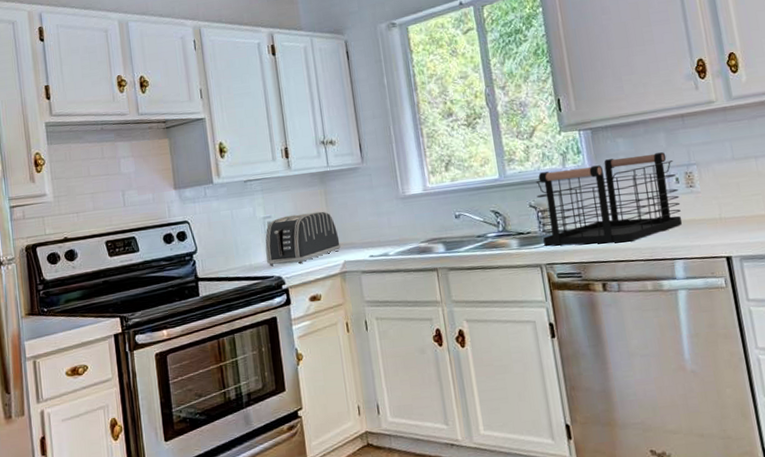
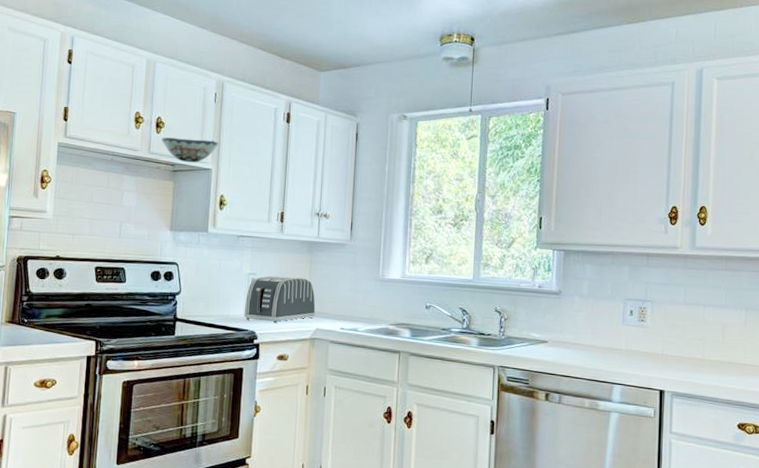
decorative bowl: none [148,89,208,117] -> present [162,137,219,163]
dish rack: present [535,152,682,247] -> none [500,281,632,361]

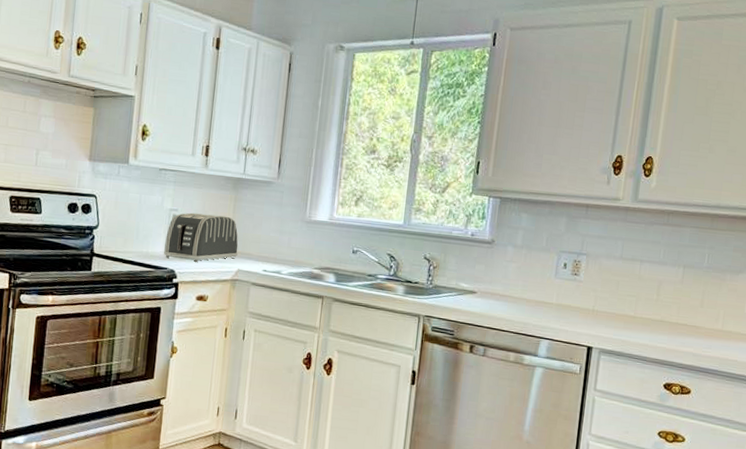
decorative bowl: present [162,137,219,163] -> none [82,59,143,89]

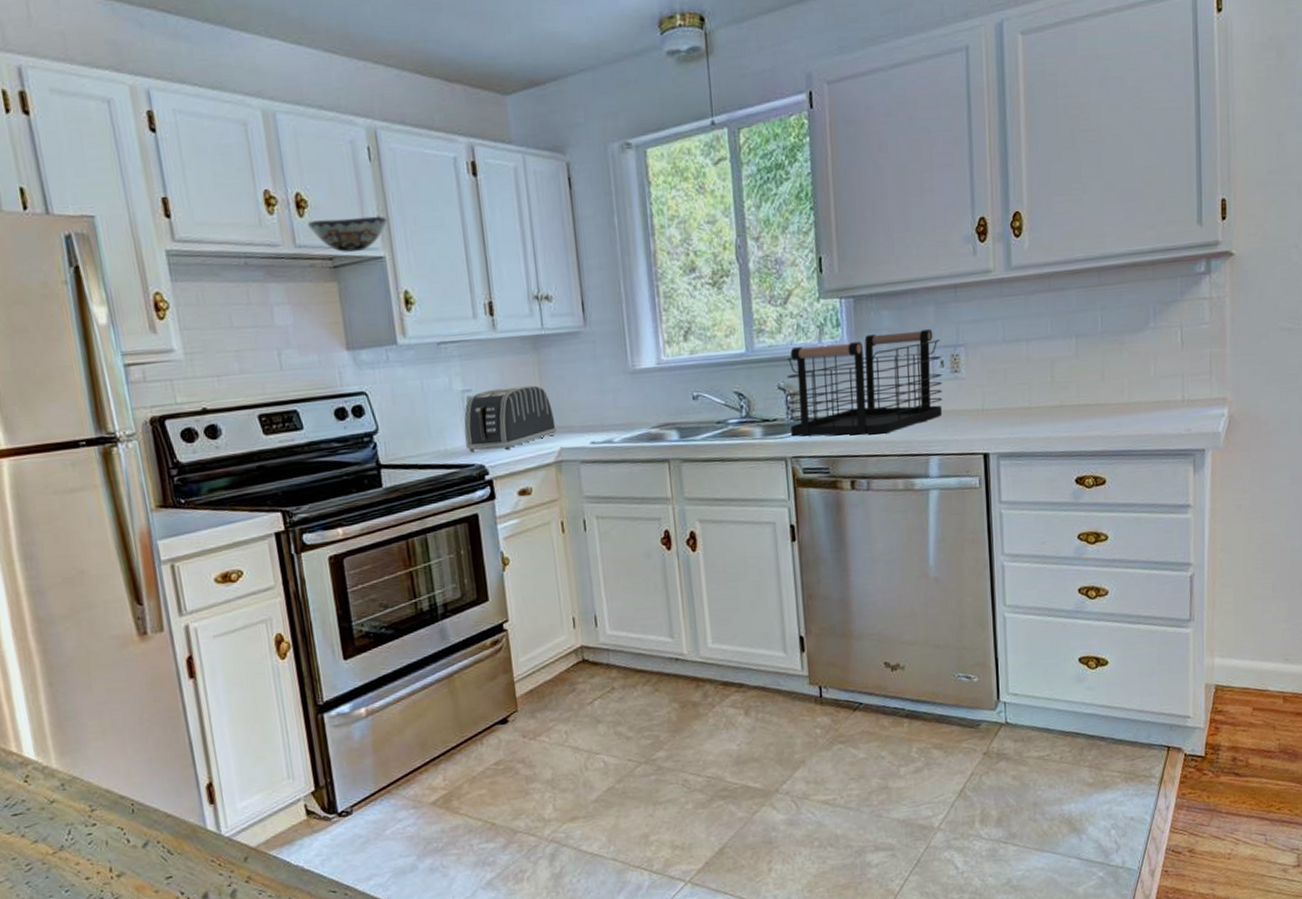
decorative bowl: none [82,59,143,89] -> present [308,216,388,253]
dish rack: none [428,228,567,314] -> present [787,329,943,437]

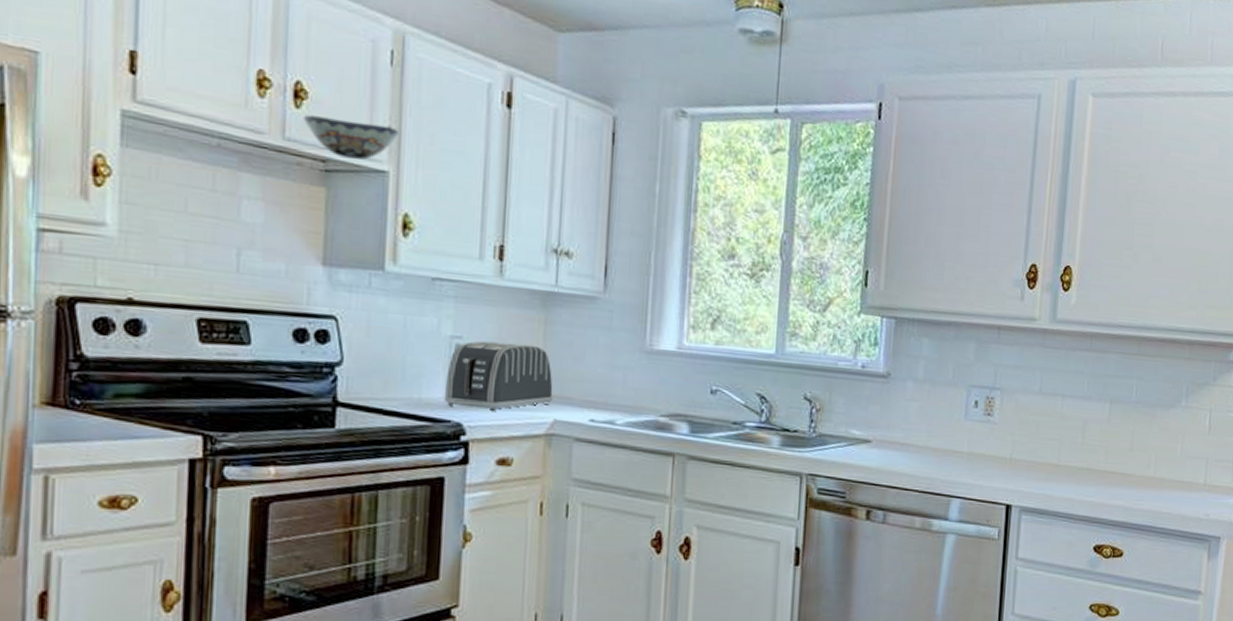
dish rack: present [787,329,943,437] -> none [810,359,977,467]

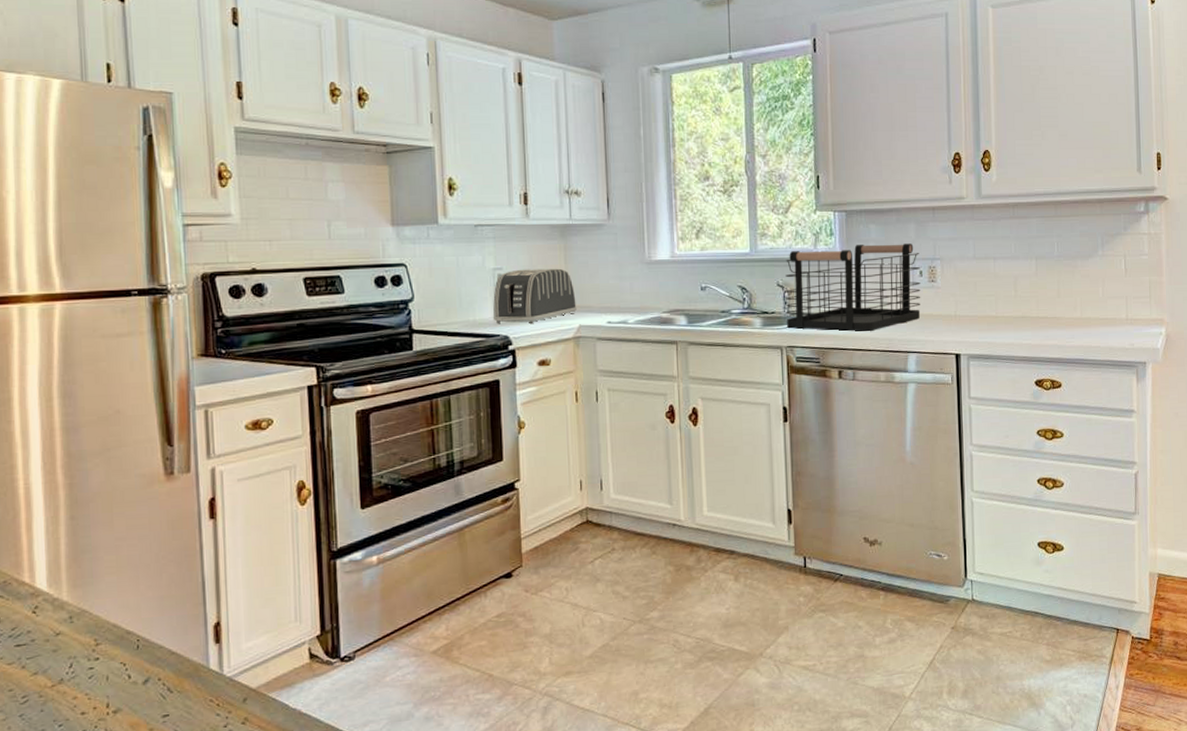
decorative bowl: present [304,115,400,160] -> none [367,112,439,142]
dish rack: none [810,359,977,467] -> present [785,244,921,332]

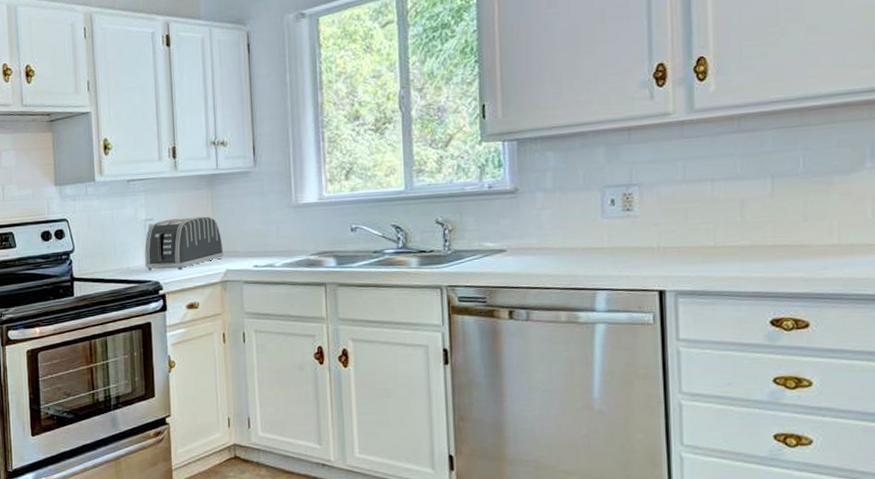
dish rack: present [785,244,921,332] -> none [445,170,613,269]

